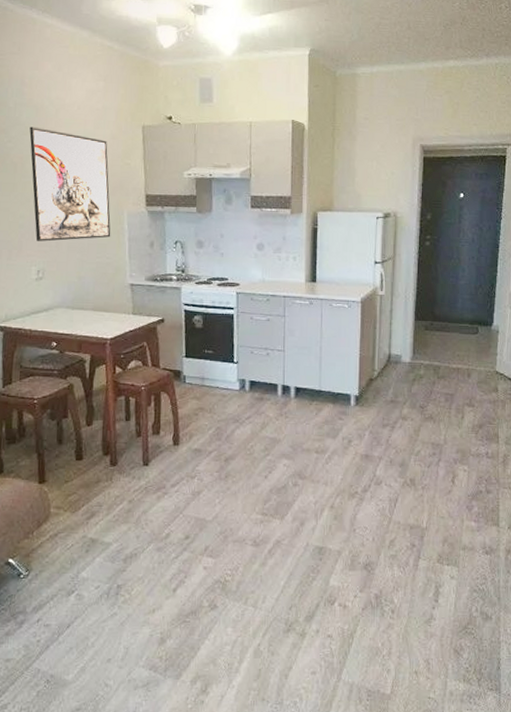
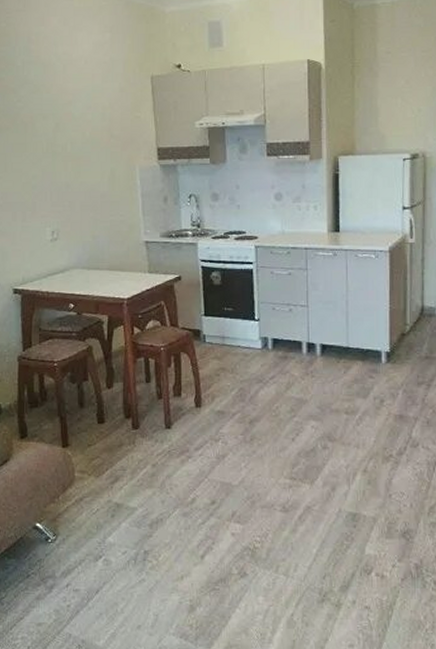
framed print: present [29,126,111,242] -> none [38,84,124,201]

